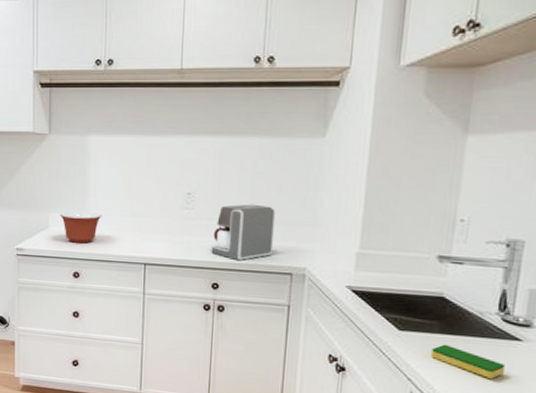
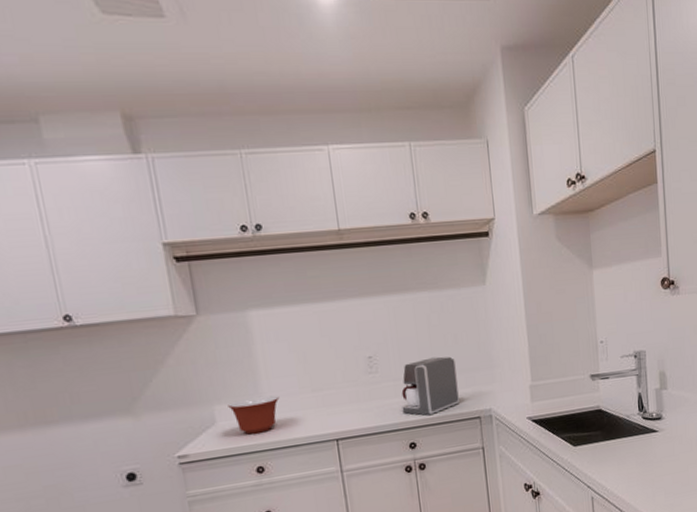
dish sponge: present [431,344,505,379] -> none [600,448,651,469]

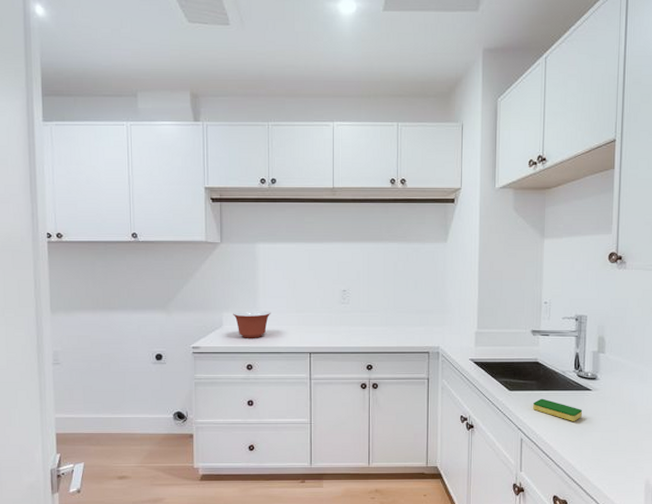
coffee maker: present [401,356,459,416] -> none [365,297,414,345]
dish sponge: none [600,448,651,469] -> present [533,398,582,421]

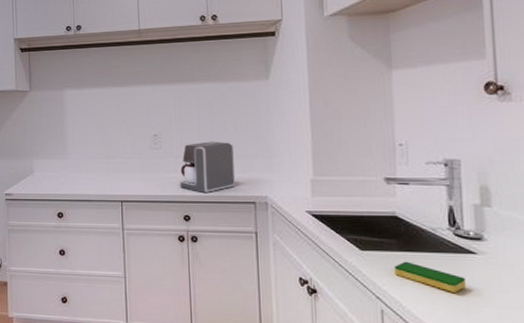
mixing bowl: present [233,310,271,338] -> none [43,156,80,186]
coffee maker: none [365,297,414,345] -> present [180,141,235,194]

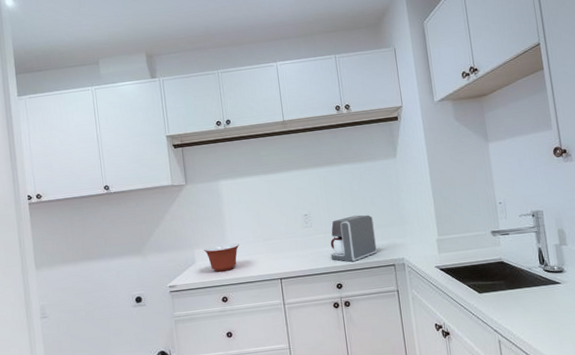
mixing bowl: none [43,156,80,186] -> present [204,243,240,272]
dish sponge: present [394,261,465,293] -> none [505,297,556,317]

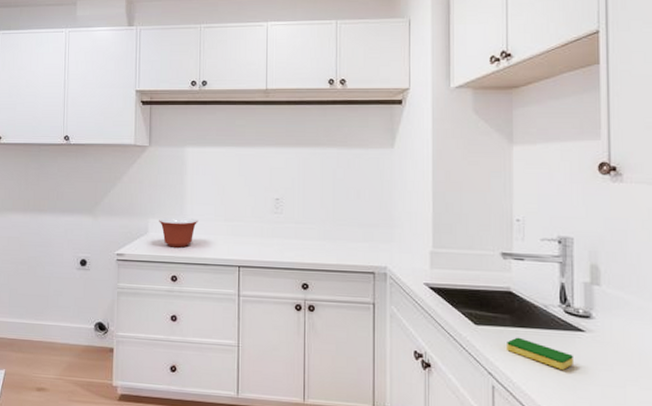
coffee maker: present [330,215,377,263] -> none [300,208,356,262]
dish sponge: none [505,297,556,317] -> present [507,337,573,370]

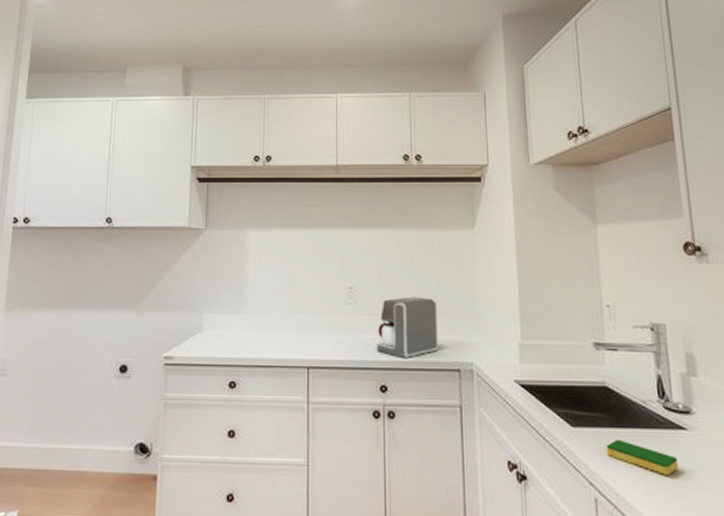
mixing bowl: present [159,217,198,248] -> none [215,310,261,347]
coffee maker: none [300,208,356,262] -> present [376,296,439,359]

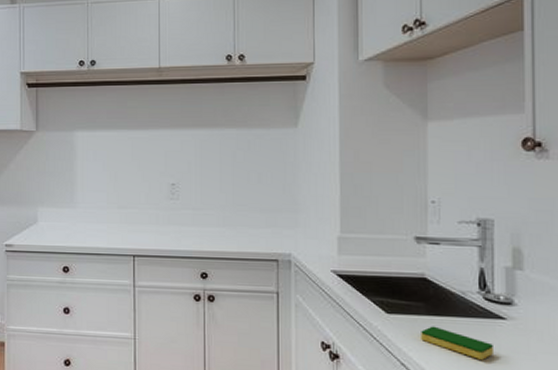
coffee maker: present [376,296,439,359] -> none [198,192,258,250]

